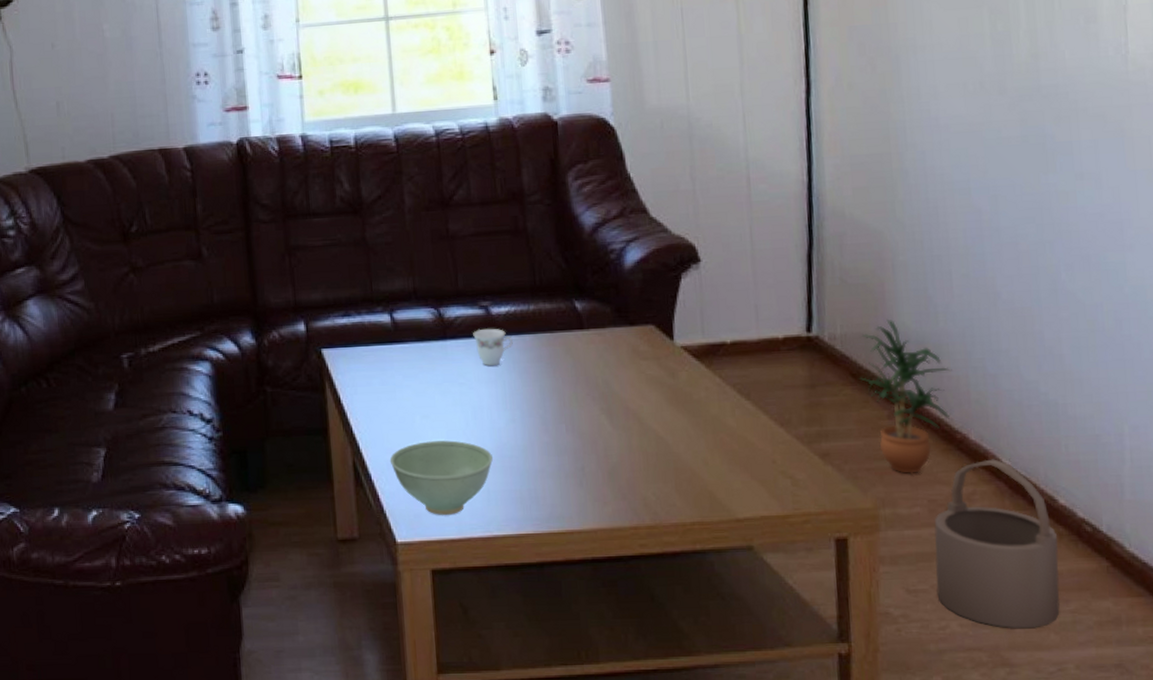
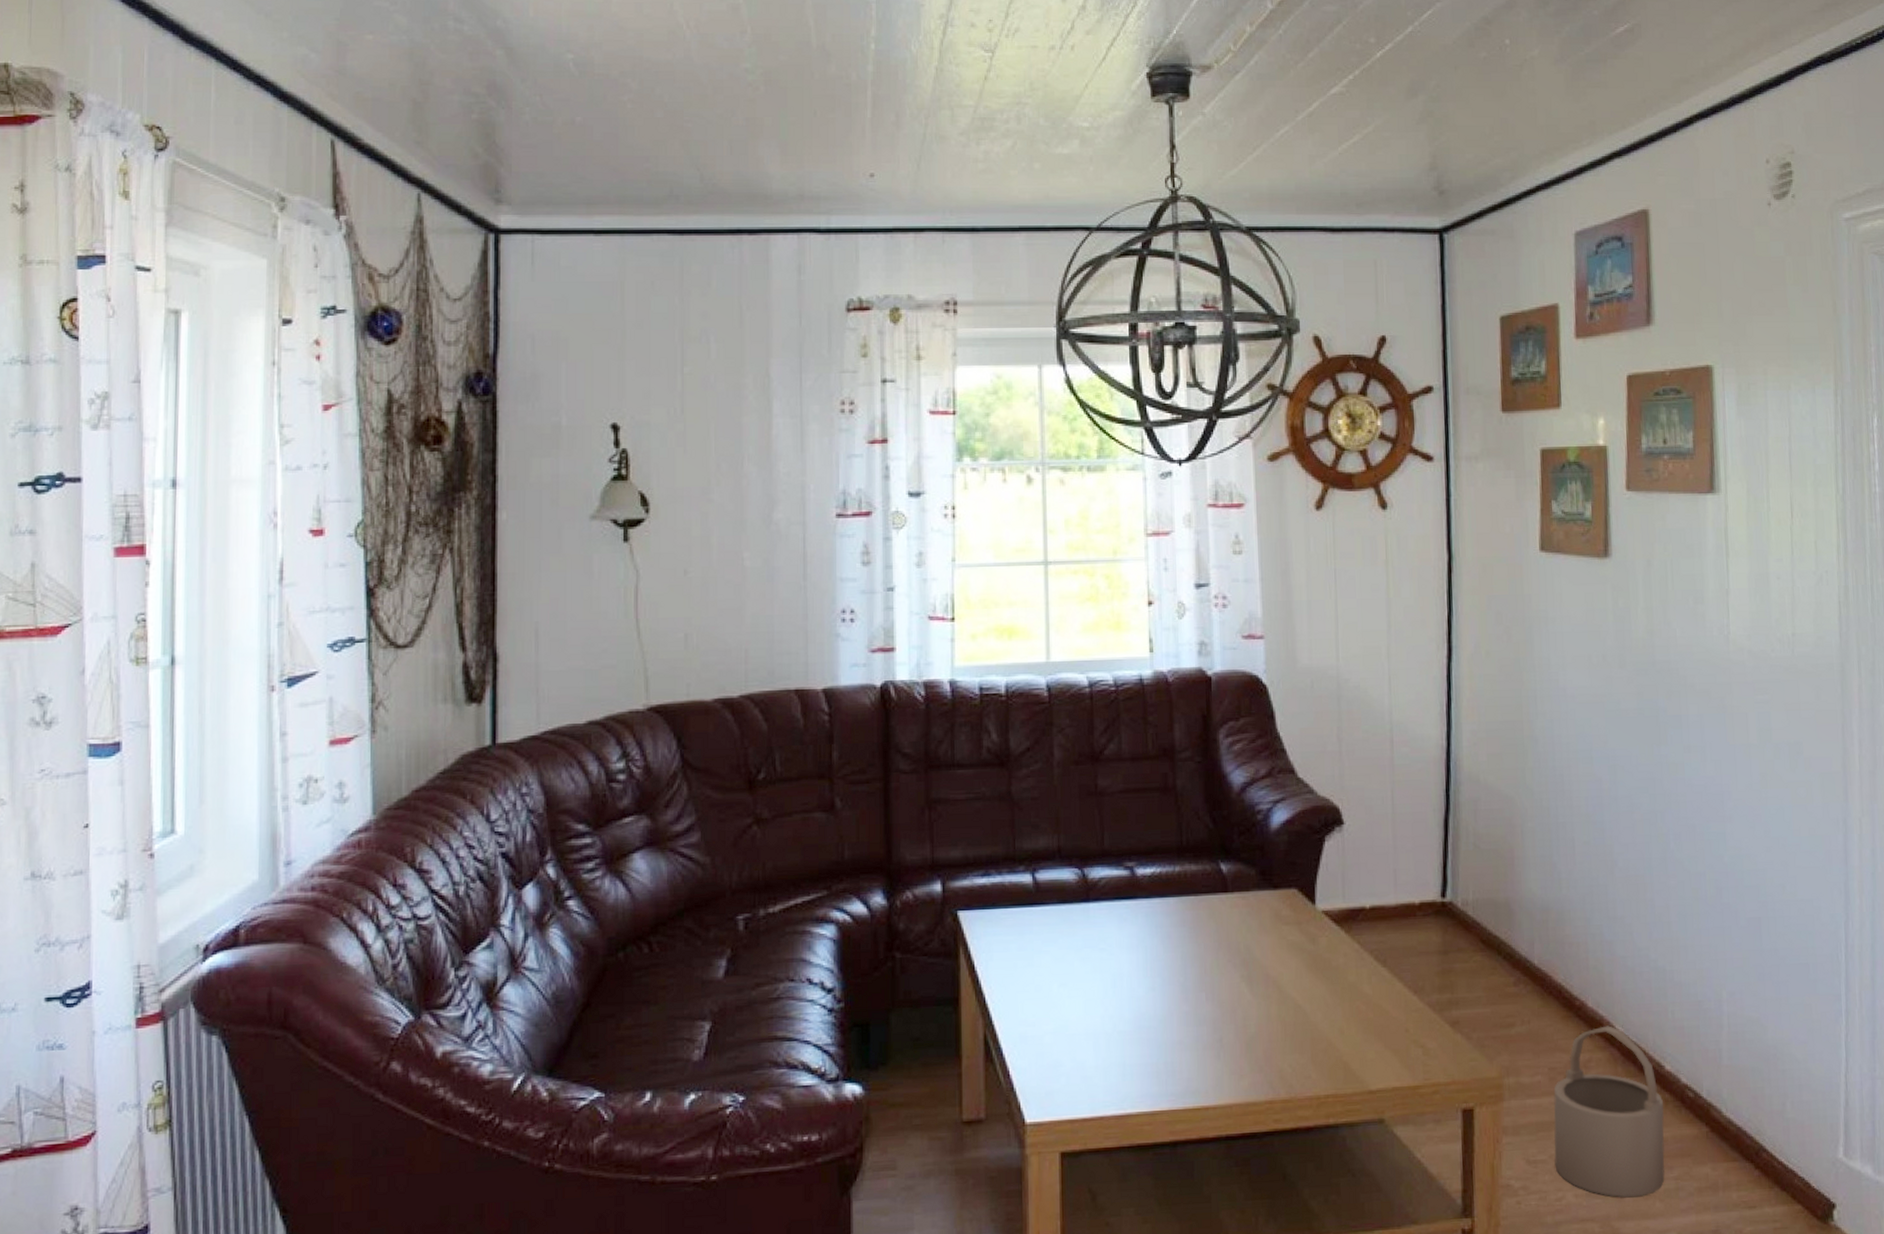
bowl: present [389,440,493,515] -> none [1023,1010,1130,1092]
teacup: present [473,328,513,366] -> none [1117,890,1157,930]
potted plant: present [859,319,952,475] -> none [1489,885,1573,1042]

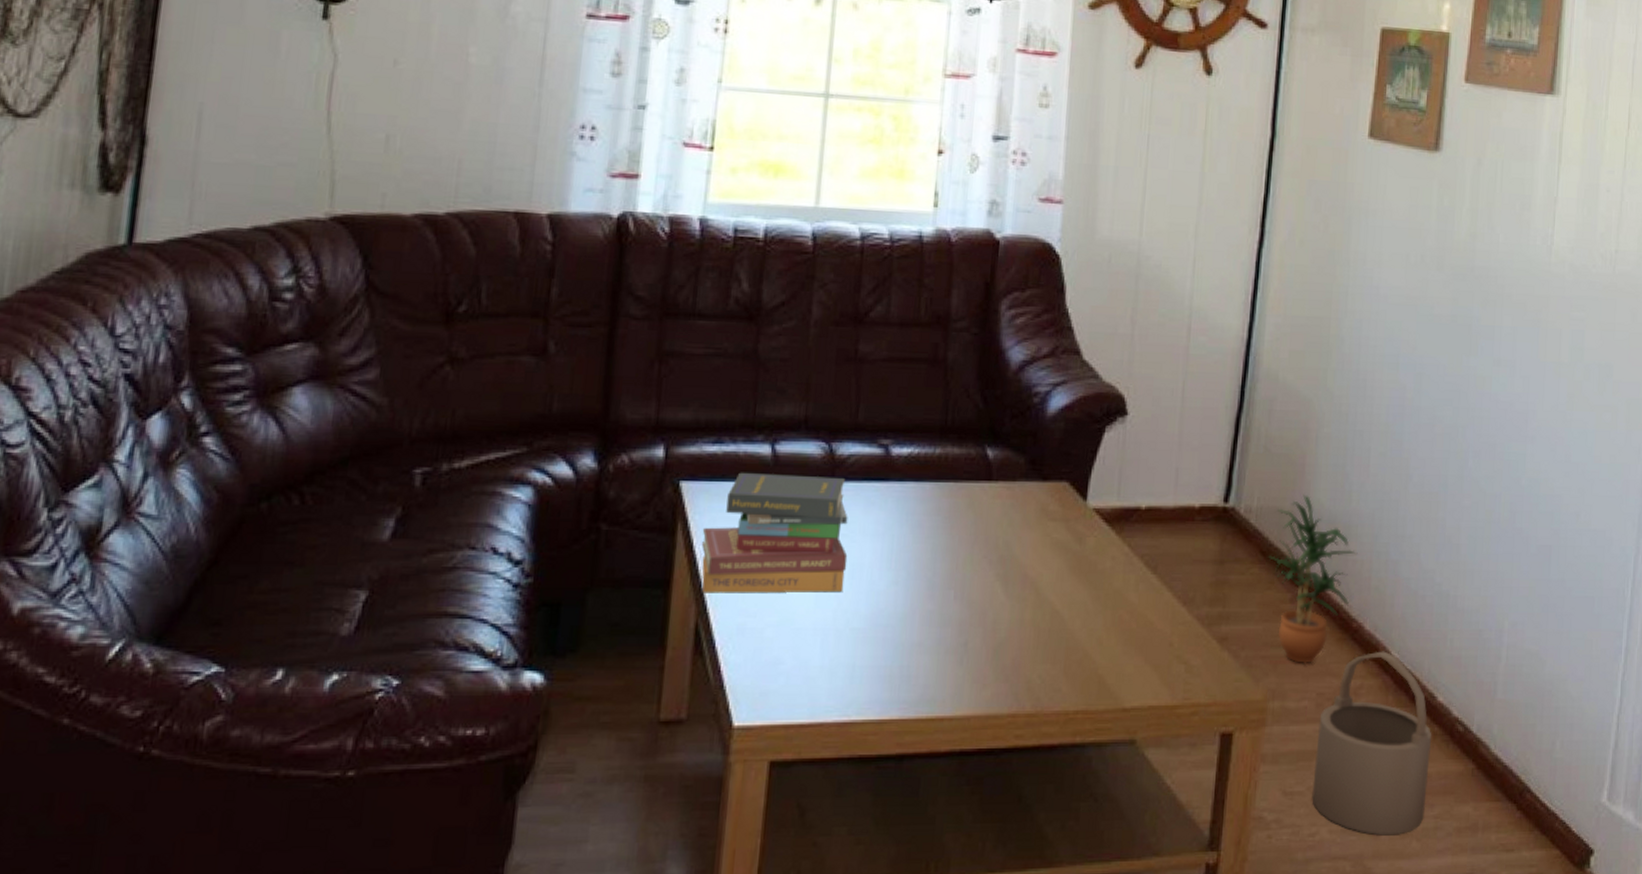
books: none [981,898,1109,1008] -> present [701,472,848,593]
potted plant: none [1489,885,1573,1042] -> present [1268,494,1358,665]

